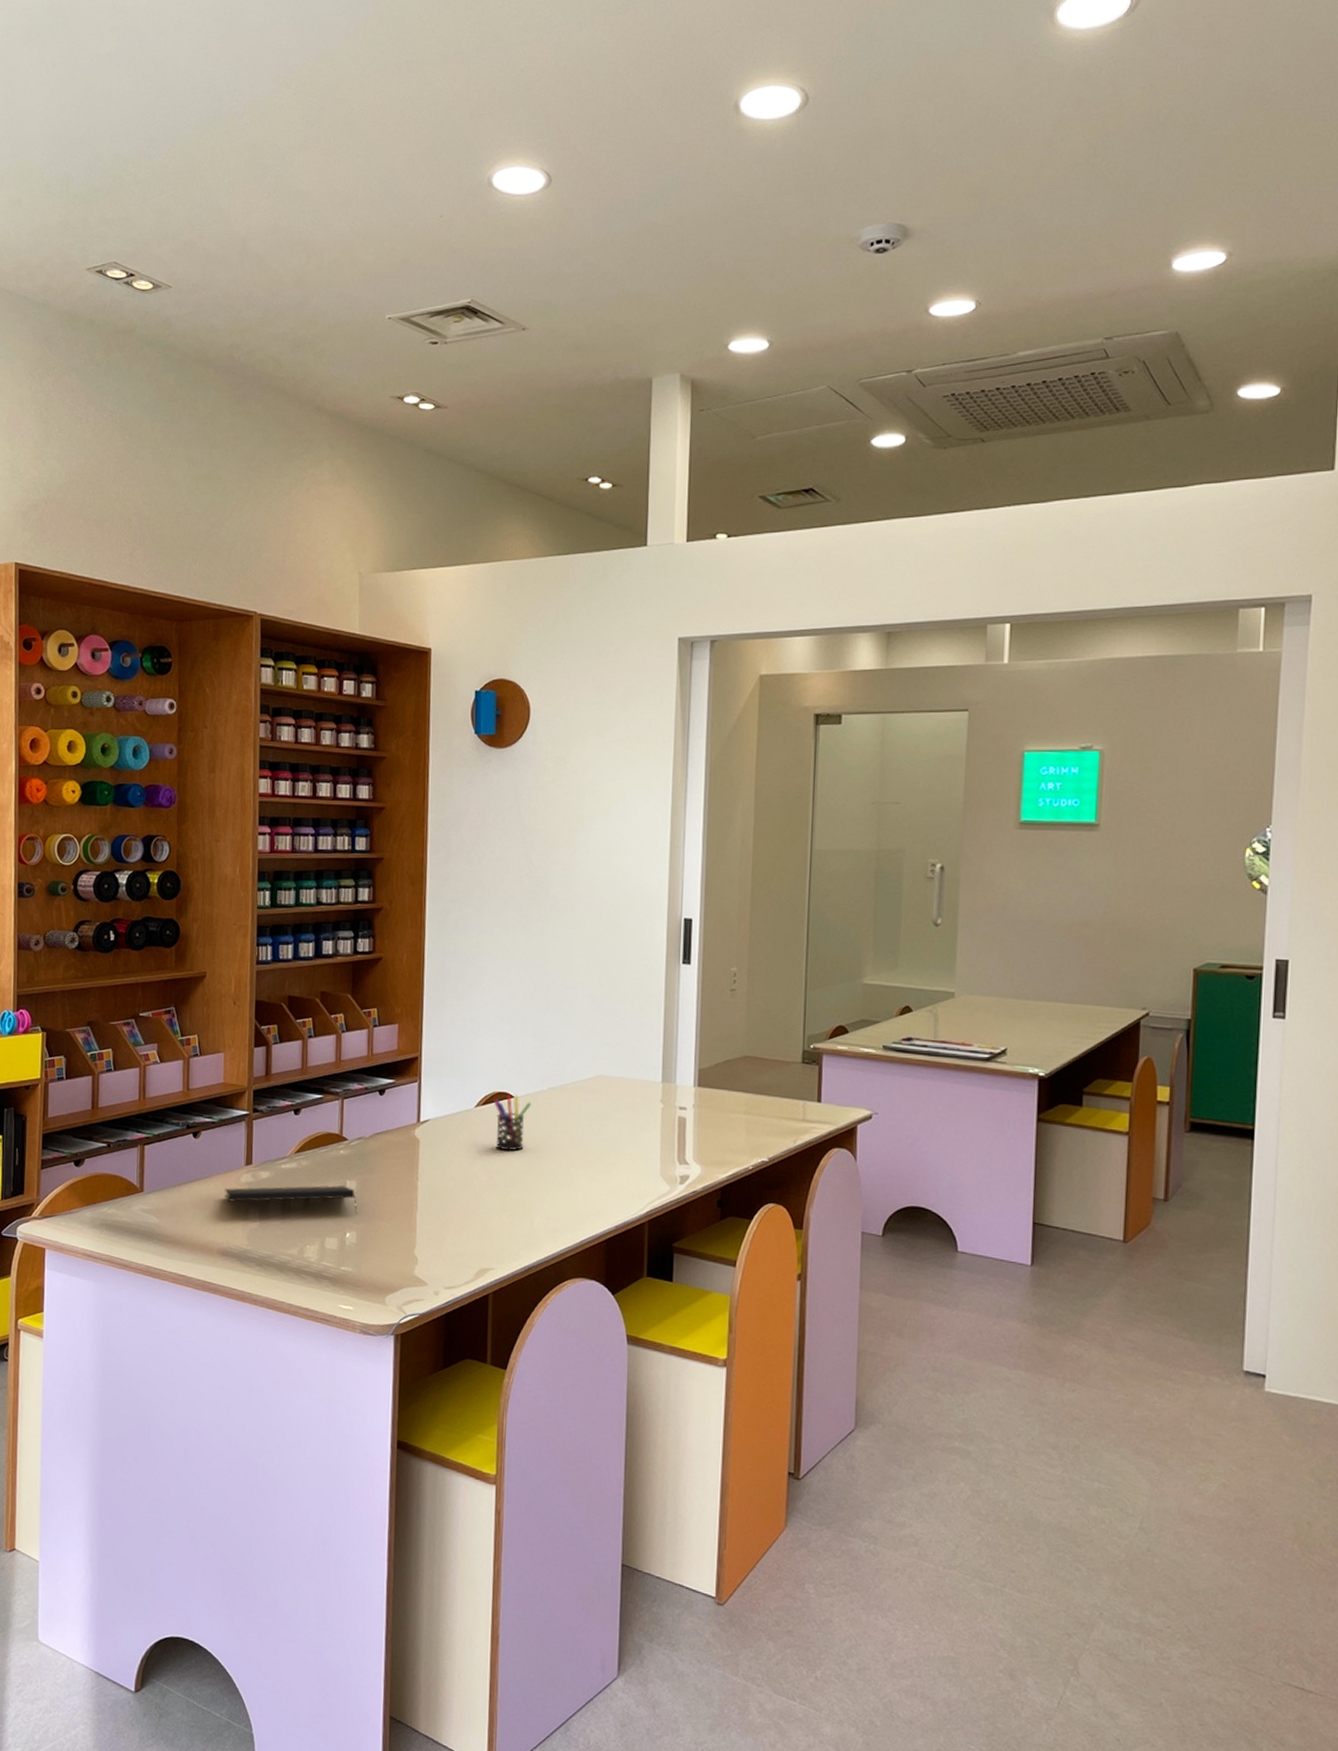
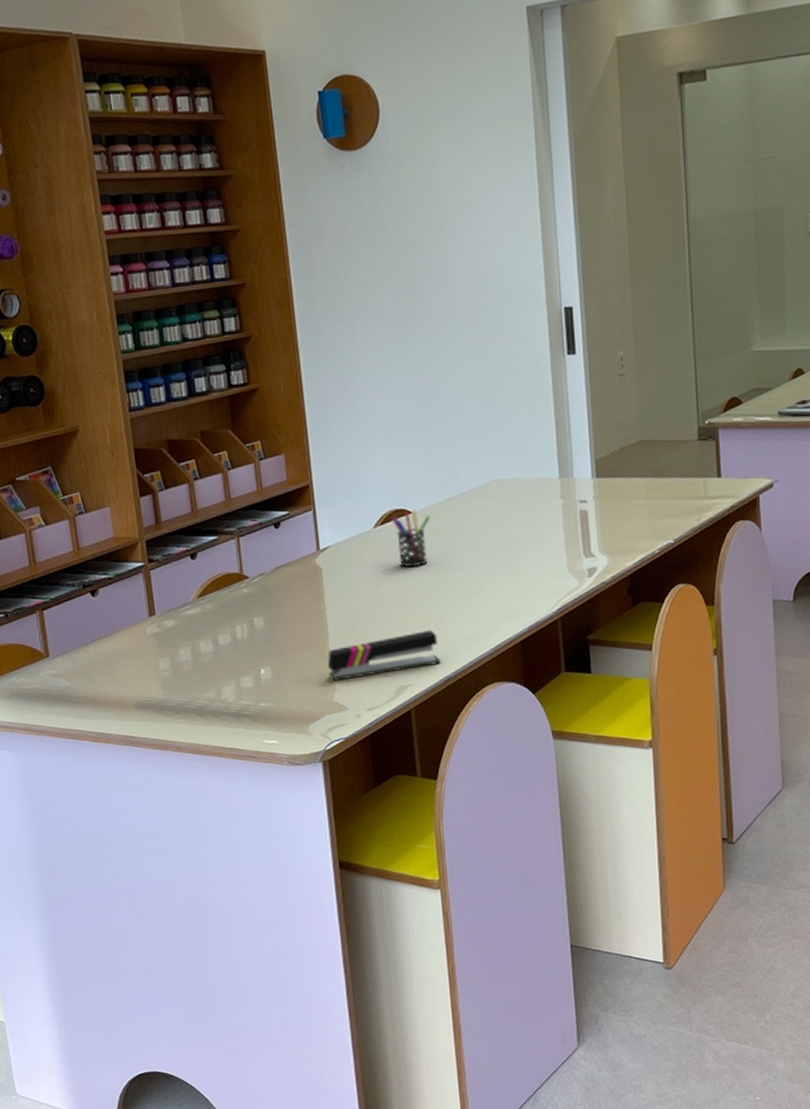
notepad: present [224,1185,358,1215] -> none [131,624,269,655]
stapler: none [412,1215,524,1254] -> present [327,629,441,681]

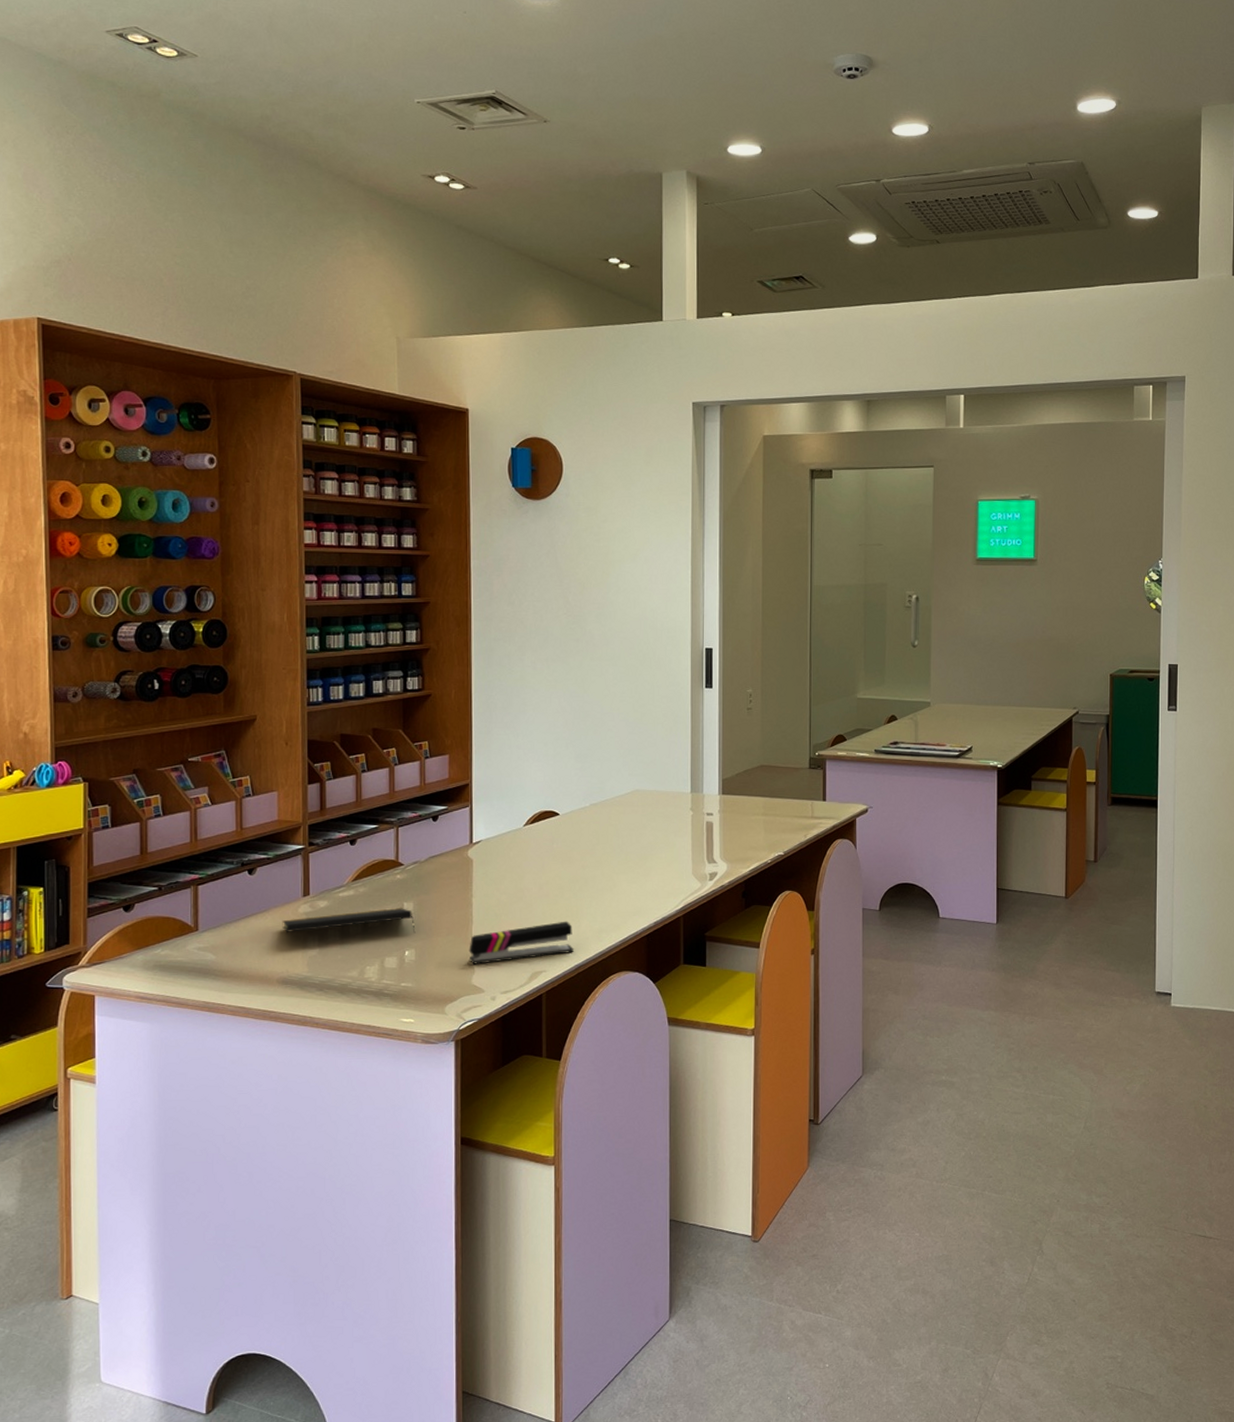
notepad: none [131,624,269,655] -> present [282,908,416,934]
pen holder: present [391,510,431,567] -> none [541,812,576,863]

